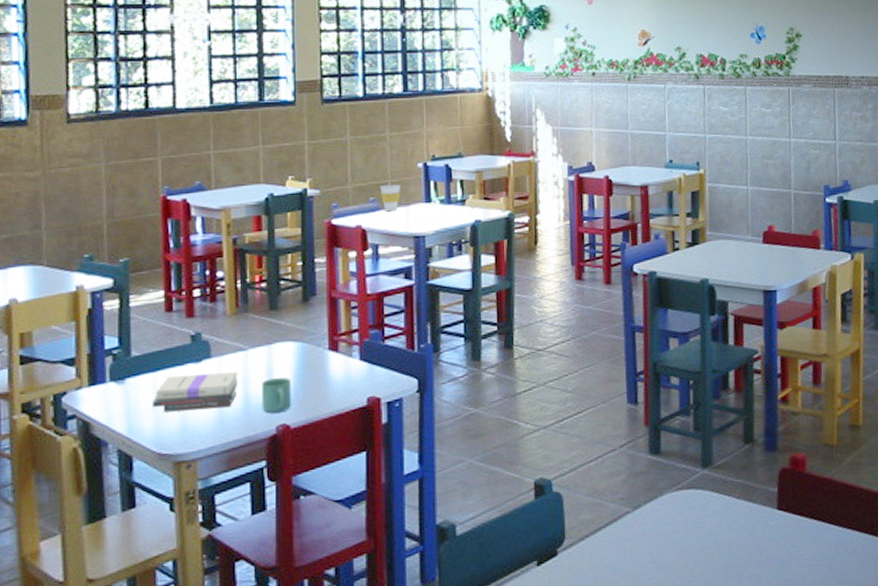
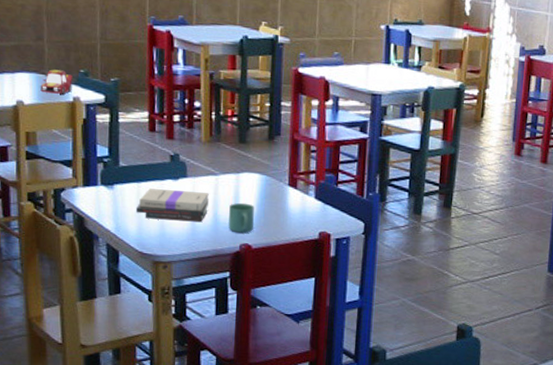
toy truck: none [37,258,75,286] -> present [40,69,73,94]
cup: present [379,184,401,212] -> none [344,41,364,68]

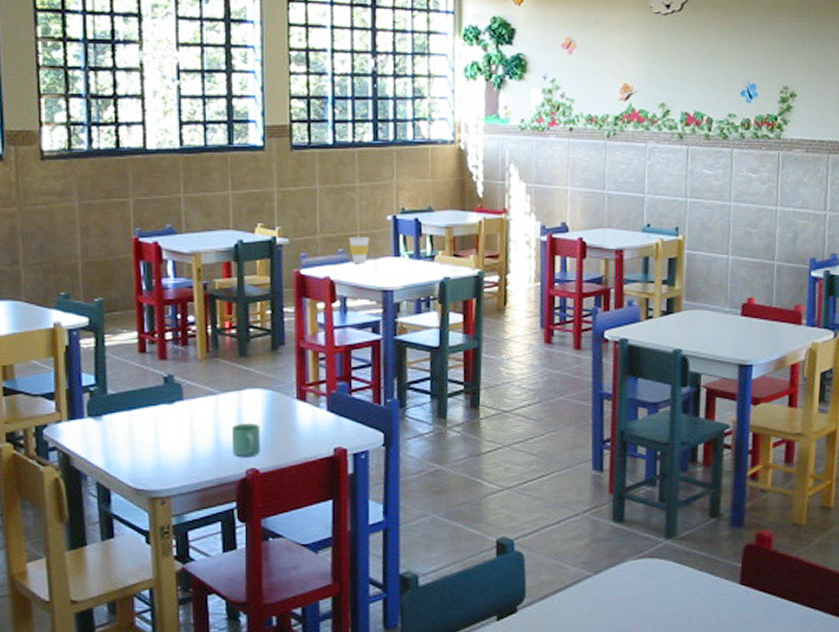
toy truck: present [40,69,73,94] -> none [17,295,52,321]
books: present [135,189,209,223] -> none [127,415,209,450]
cup: none [344,41,364,68] -> present [348,236,370,264]

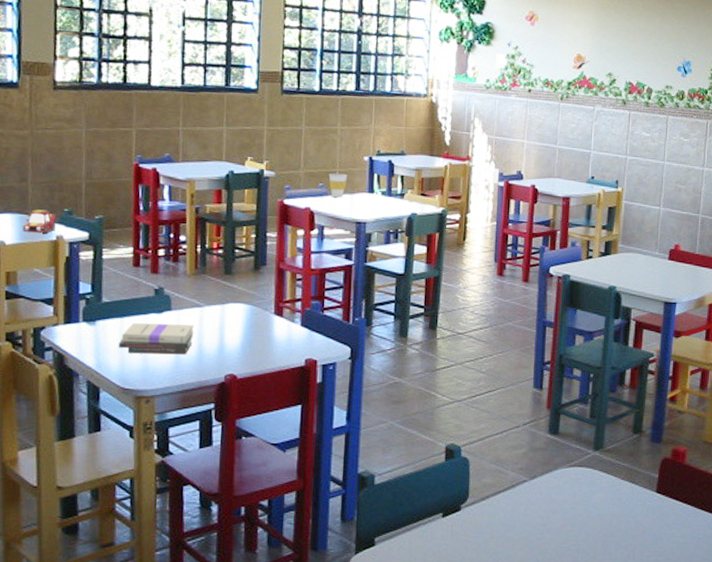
toy truck: none [17,295,52,321] -> present [22,209,56,233]
books: none [127,415,209,450] -> present [118,323,194,355]
cup: present [231,423,261,456] -> none [212,333,240,363]

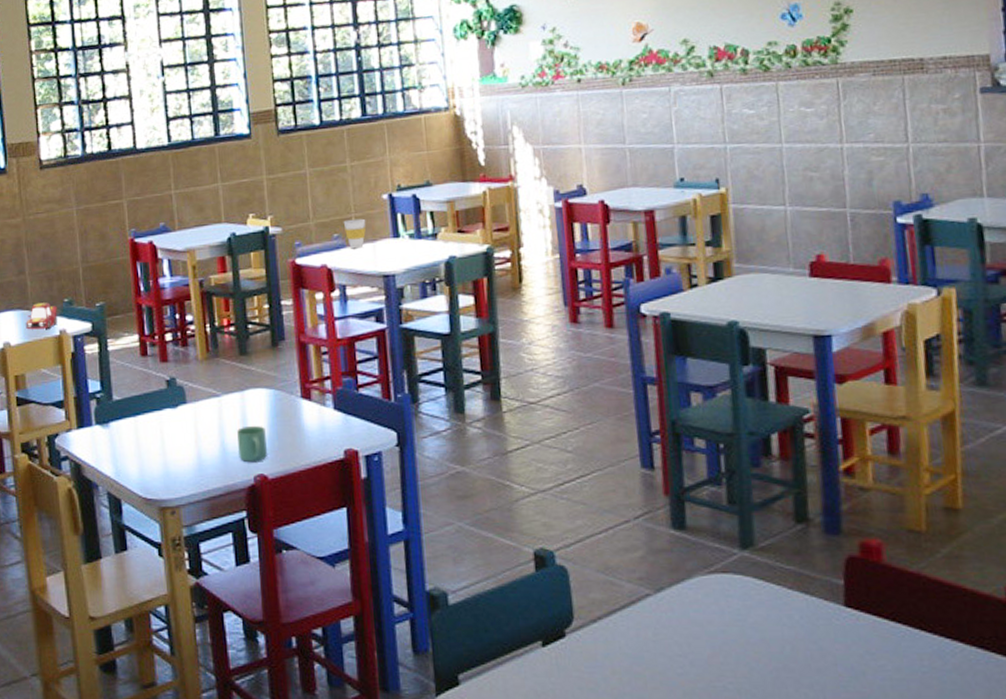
books: present [118,323,194,355] -> none [135,419,214,457]
cup: none [212,333,240,363] -> present [237,425,268,462]

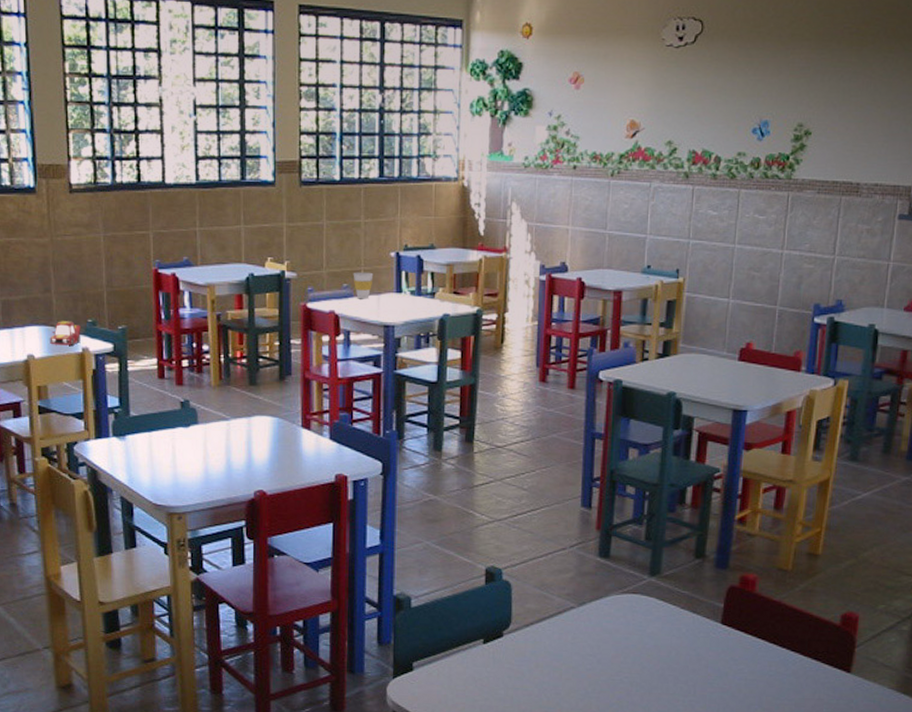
cup: present [237,425,268,462] -> none [241,447,269,479]

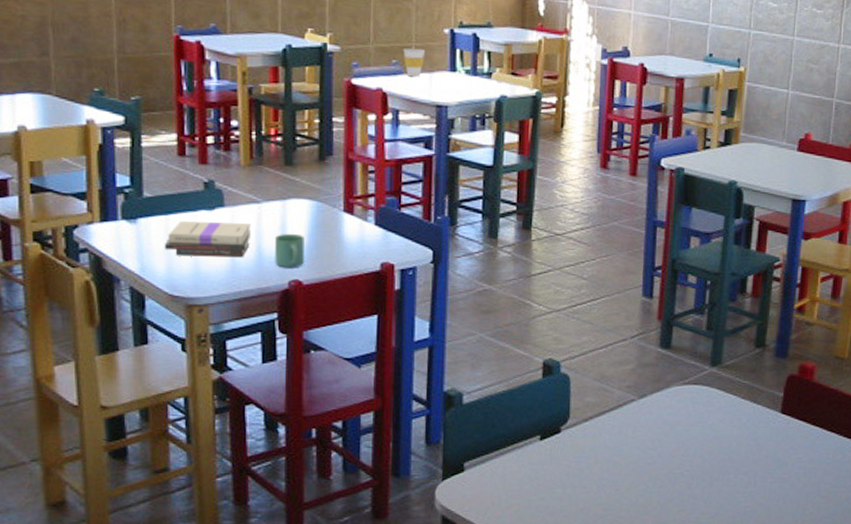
toy truck: present [50,321,81,346] -> none [46,89,85,117]
books: none [148,438,221,470] -> present [164,221,251,258]
cup: none [241,447,269,479] -> present [273,233,305,267]

